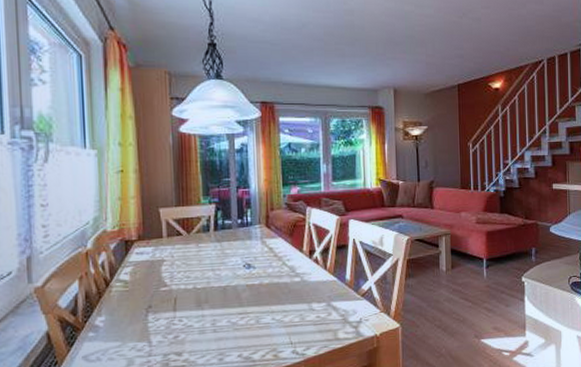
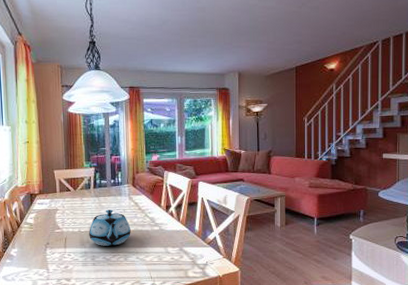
teapot: none [208,257,264,306] -> present [89,209,131,246]

